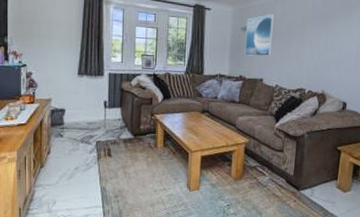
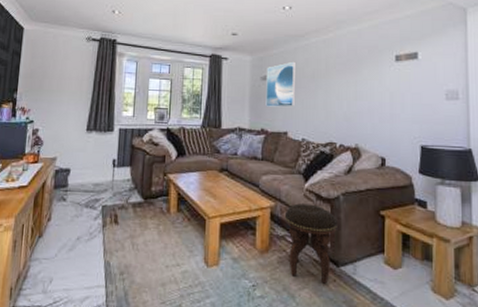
footstool: none [256,140,301,204] -> present [284,203,337,284]

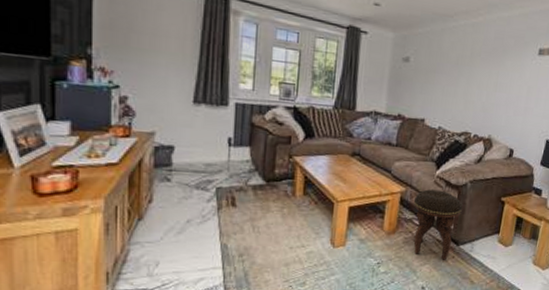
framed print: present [265,61,295,107] -> none [405,43,441,93]

